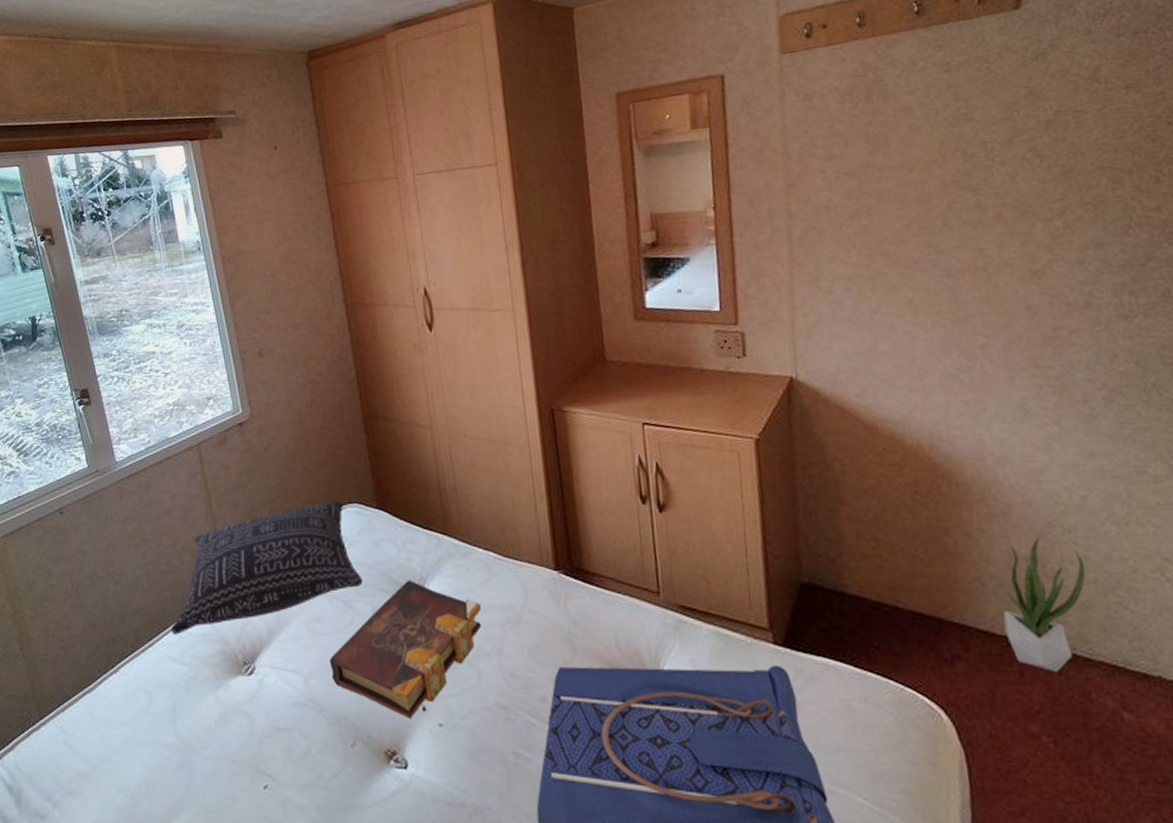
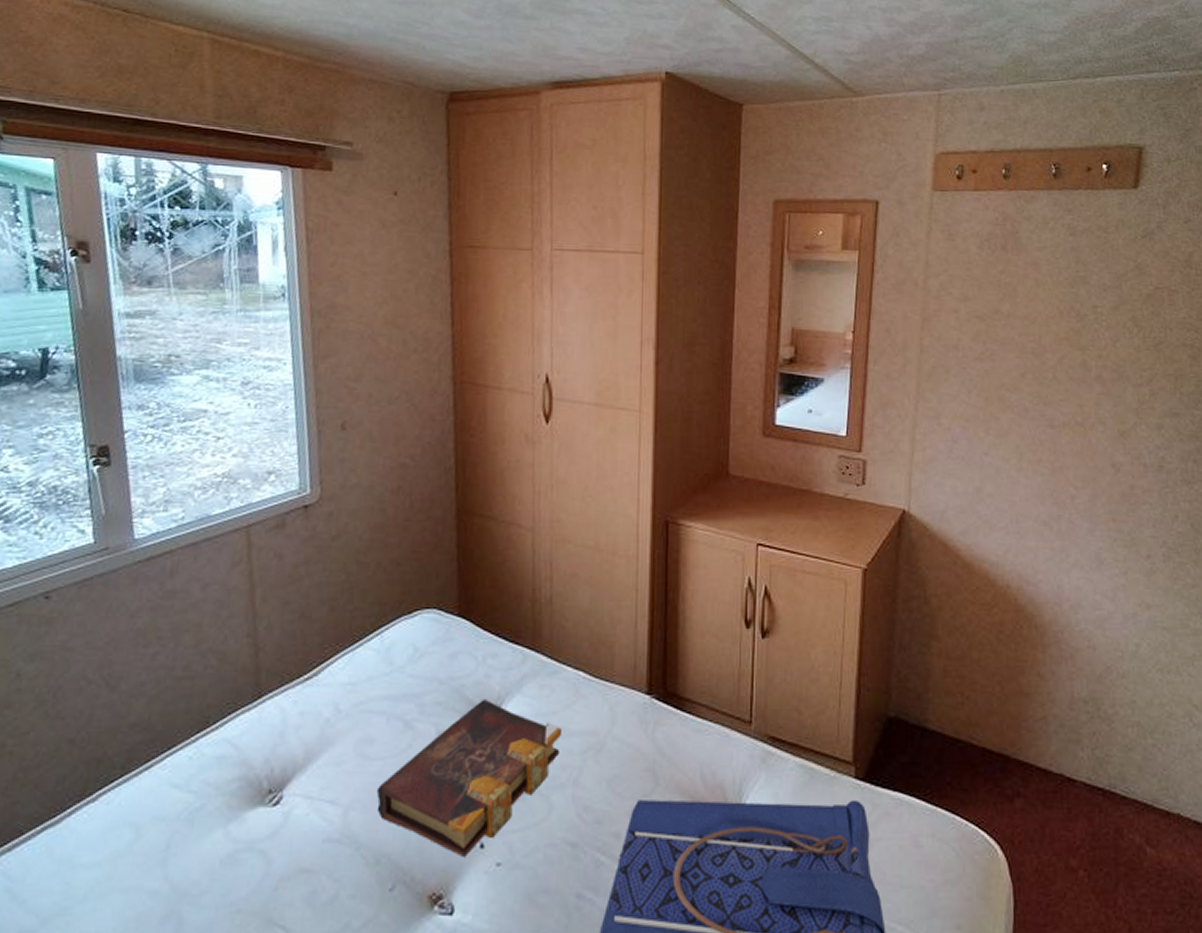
pillow: present [171,500,363,635] -> none [178,604,430,756]
potted plant: present [1003,537,1086,673] -> none [1060,681,1132,810]

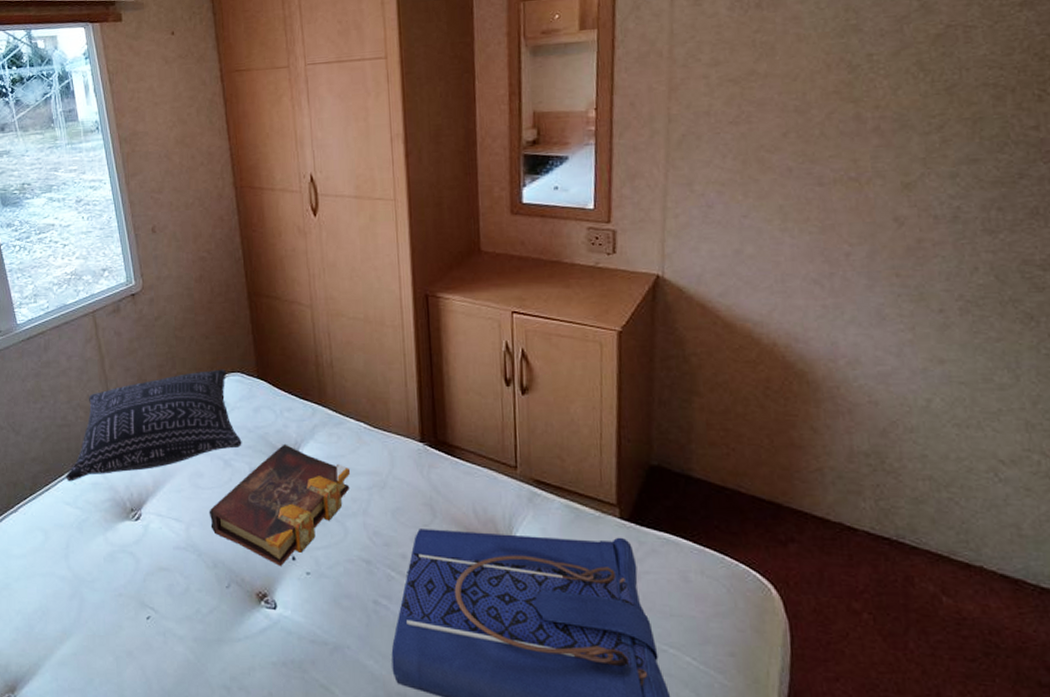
pillow: none [178,604,430,756] -> present [66,369,242,482]

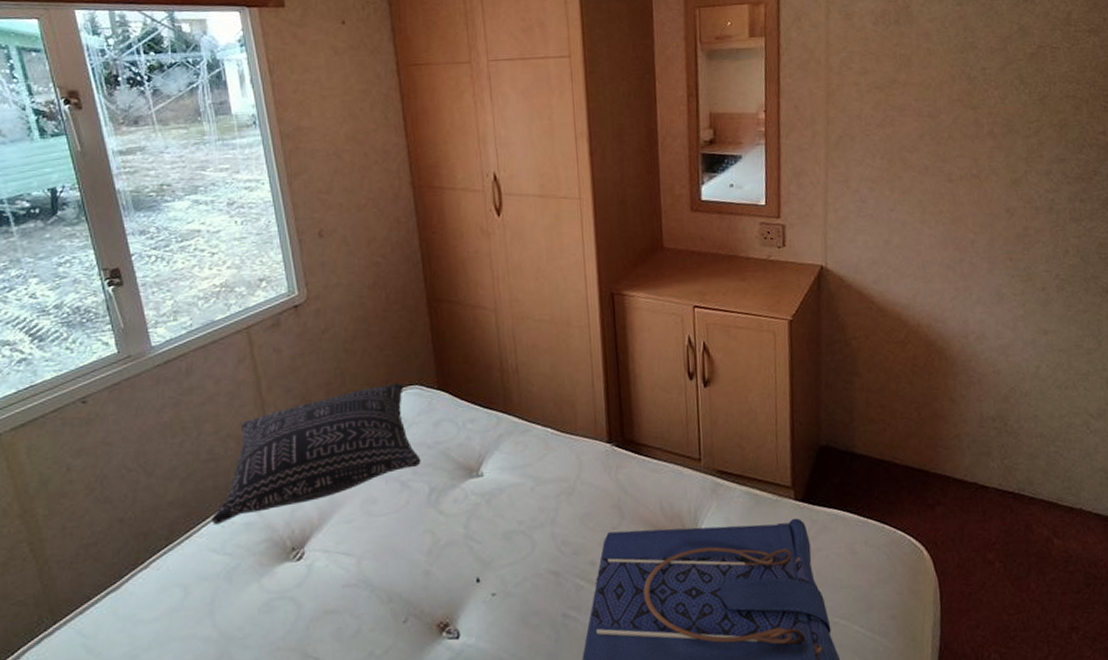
book: present [209,443,351,566] -> none [383,457,538,591]

